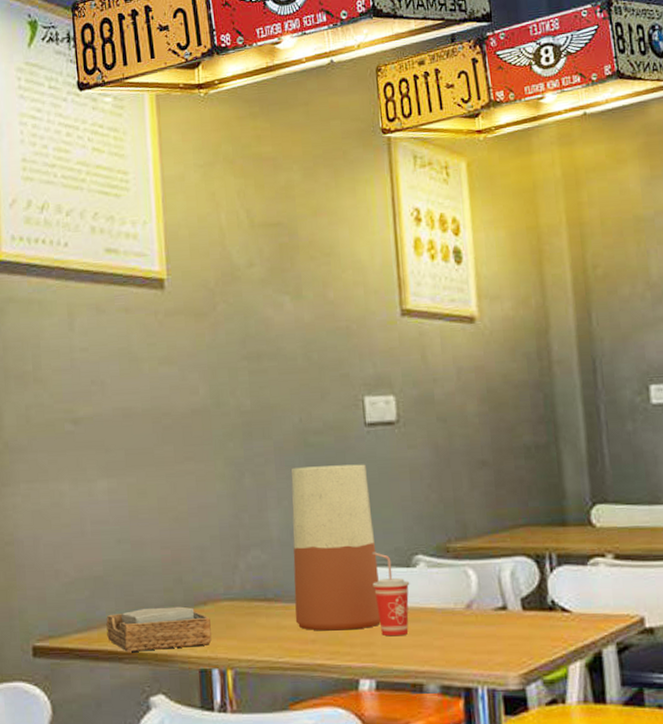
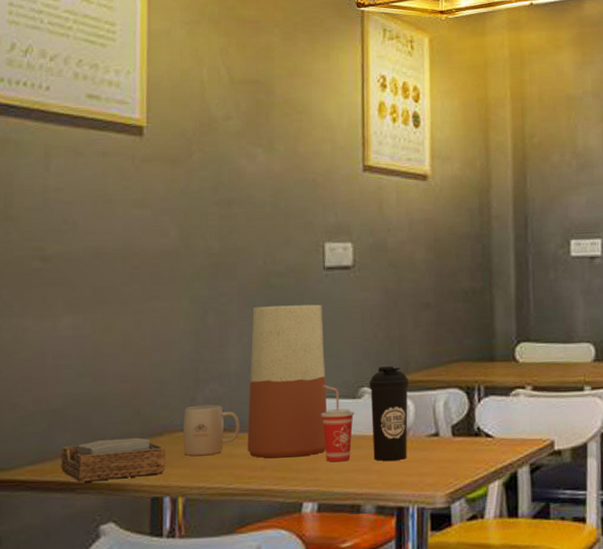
mug: none [226,572,287,627] -> present [182,404,241,456]
water bottle: none [423,531,472,636] -> present [369,366,409,461]

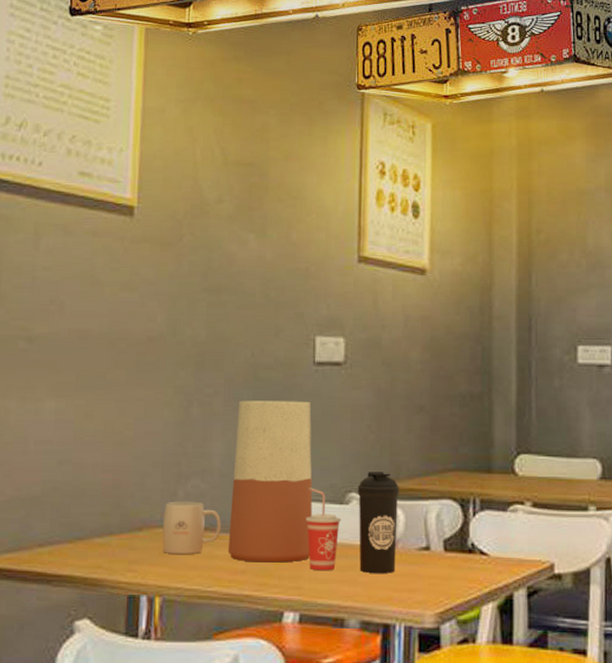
napkin holder: present [61,437,165,482] -> none [38,531,144,574]

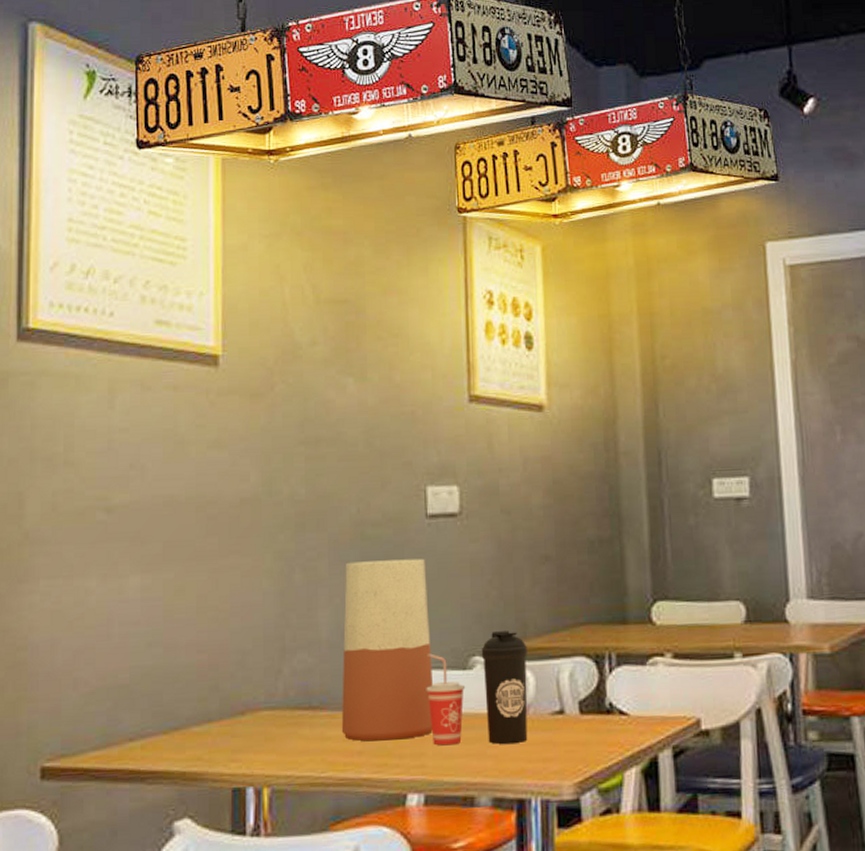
mug: present [162,501,222,555] -> none [267,678,334,739]

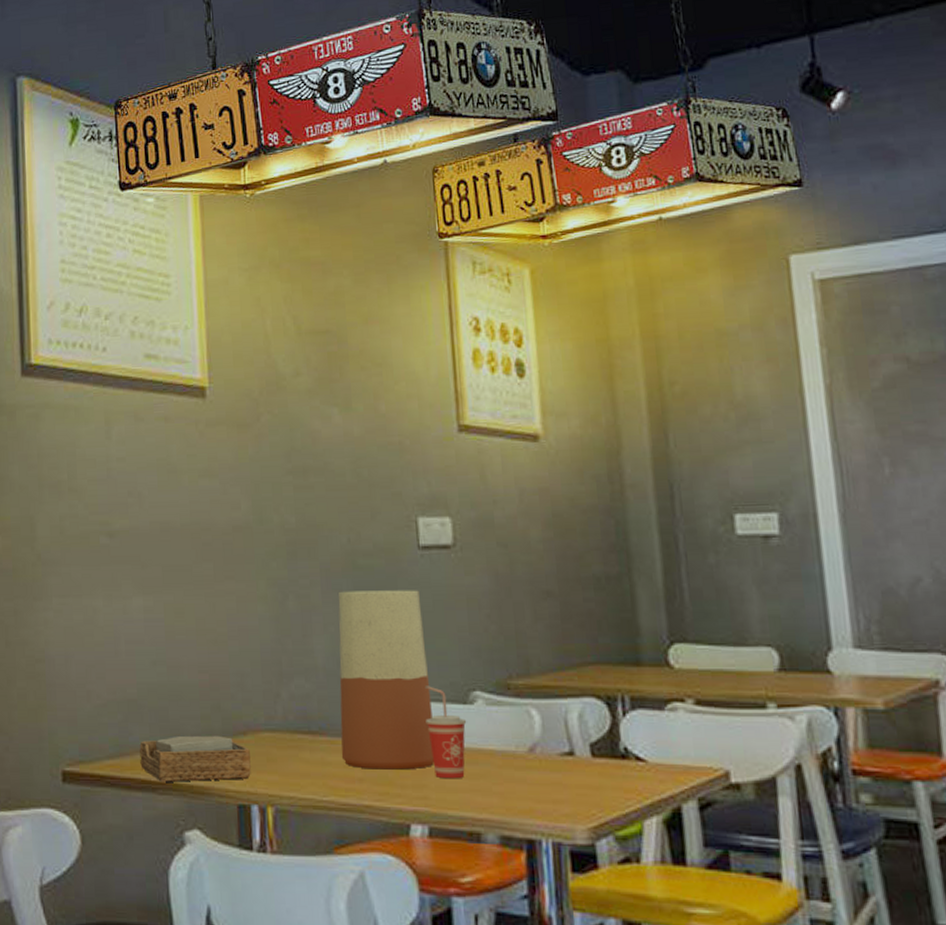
napkin holder: none [129,717,248,771] -> present [139,735,251,782]
water bottle: present [481,631,528,744] -> none [481,667,536,782]

